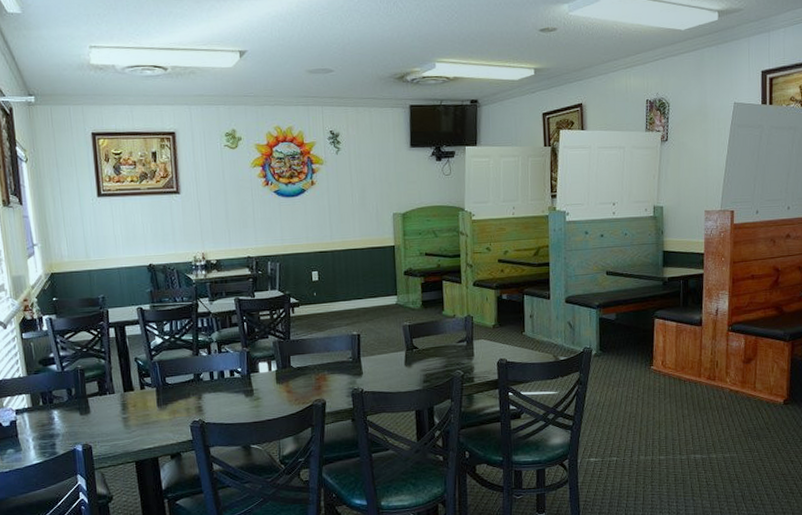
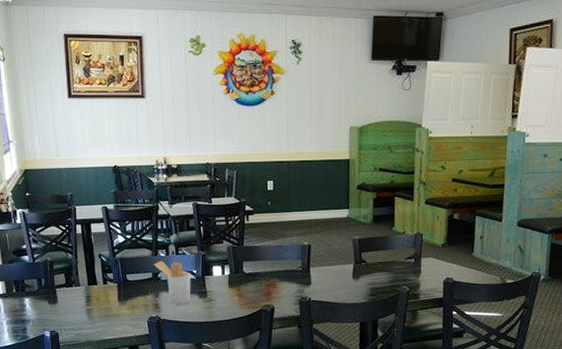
utensil holder: none [195,360,236,406] -> present [154,260,191,305]

